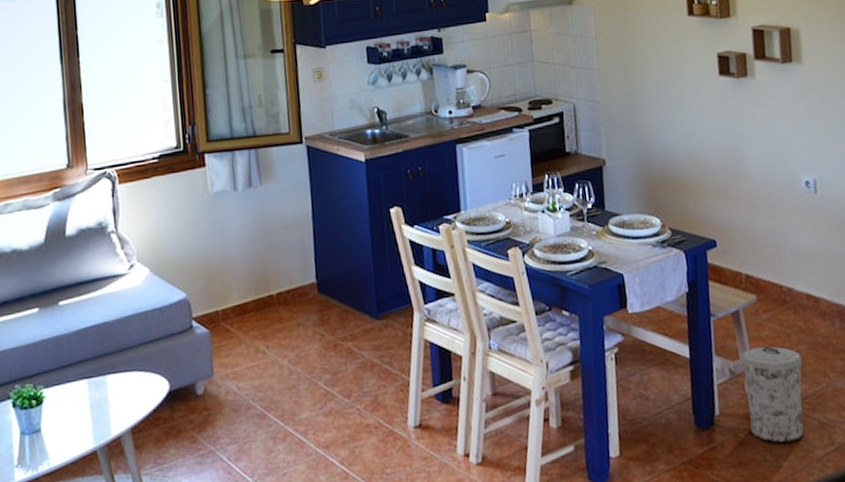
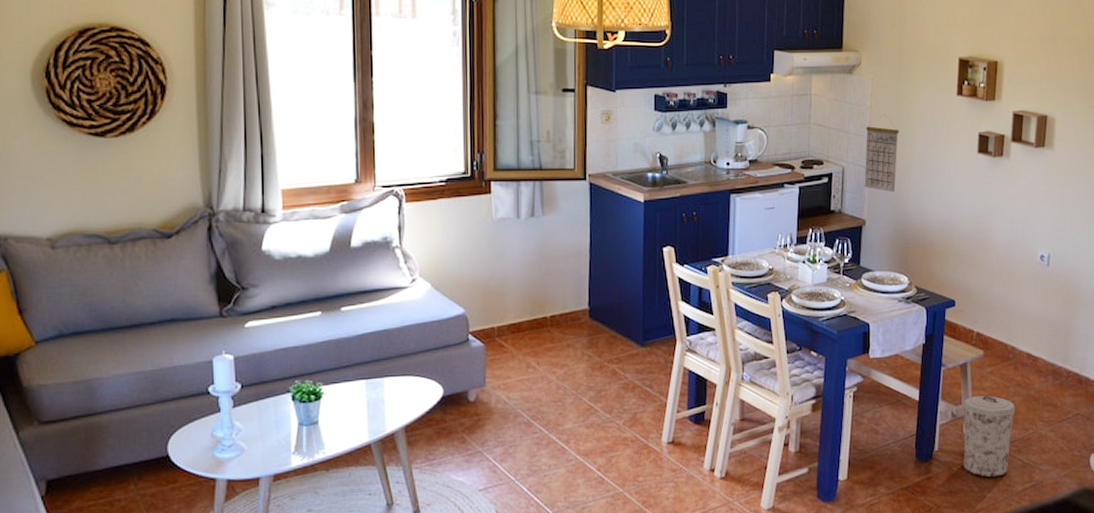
calendar: none [593,43,634,127] -> present [864,114,899,193]

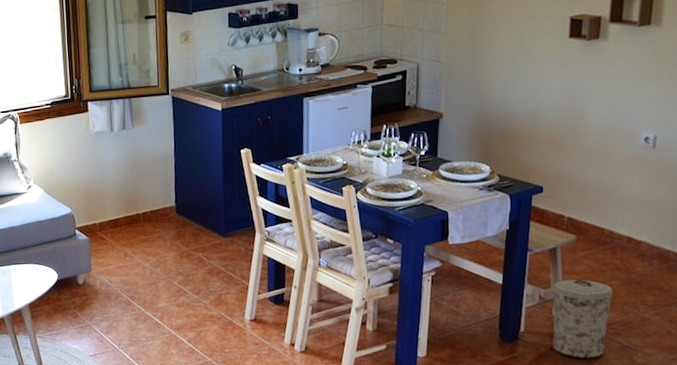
calendar: present [864,114,899,193] -> none [440,8,479,85]

